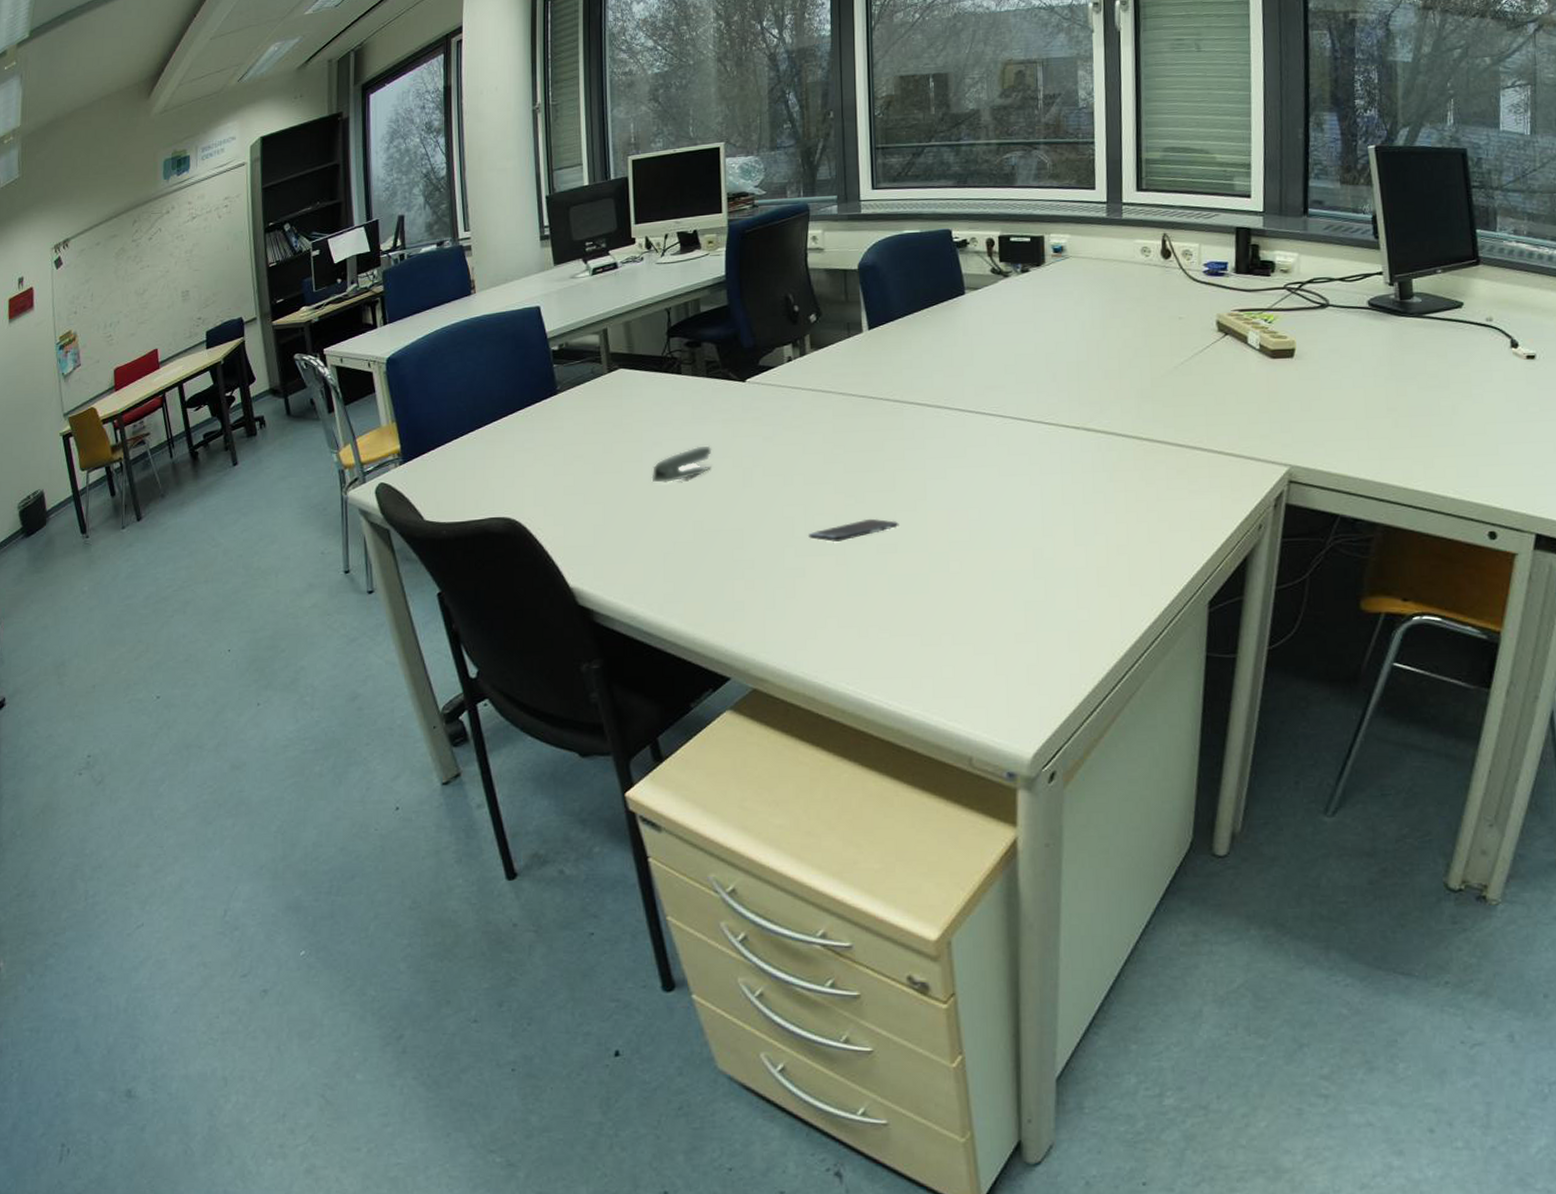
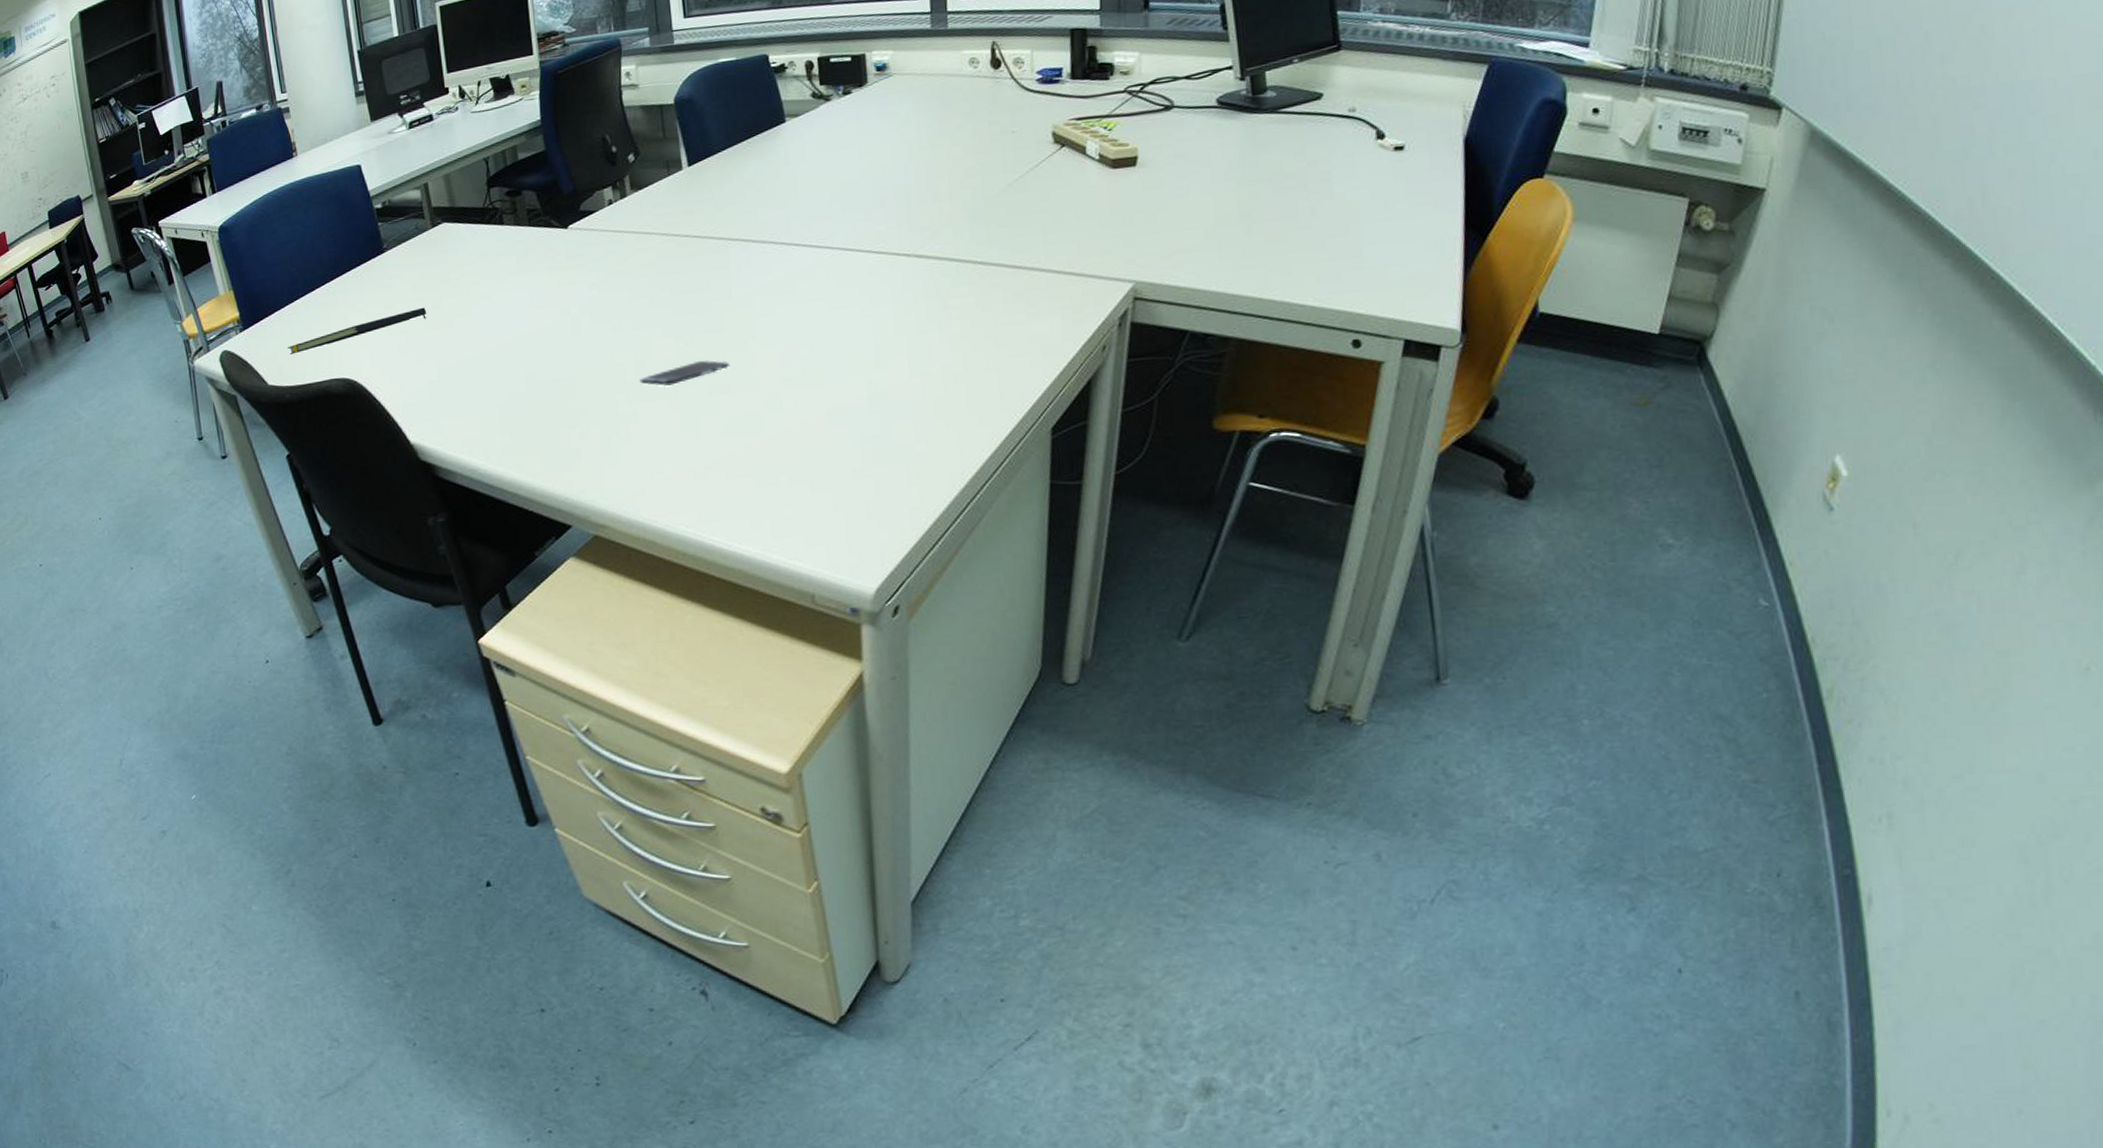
notepad: none [448,451,597,491] -> present [287,307,427,355]
stapler: present [651,445,712,483] -> none [482,295,539,336]

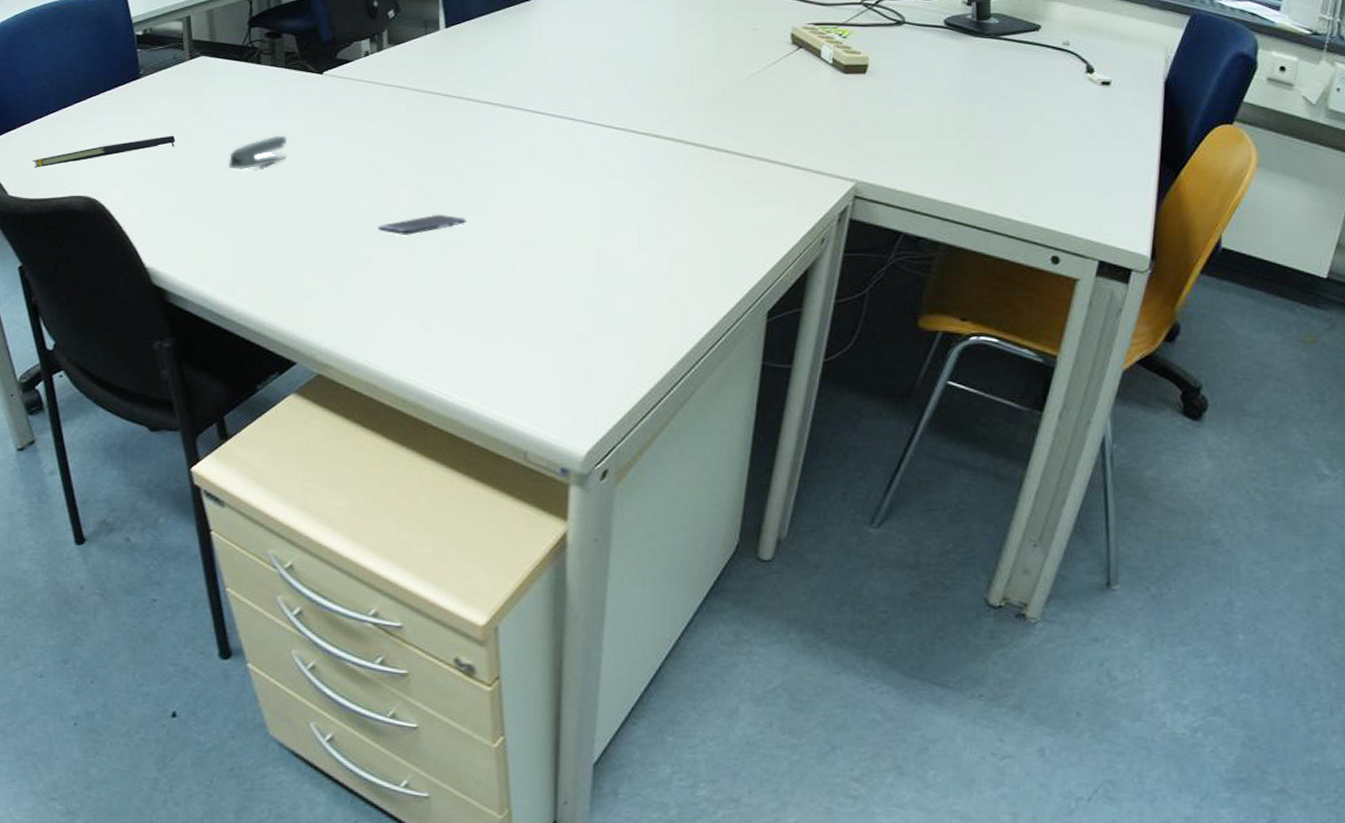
stapler: none [482,295,539,336] -> present [228,135,288,169]

